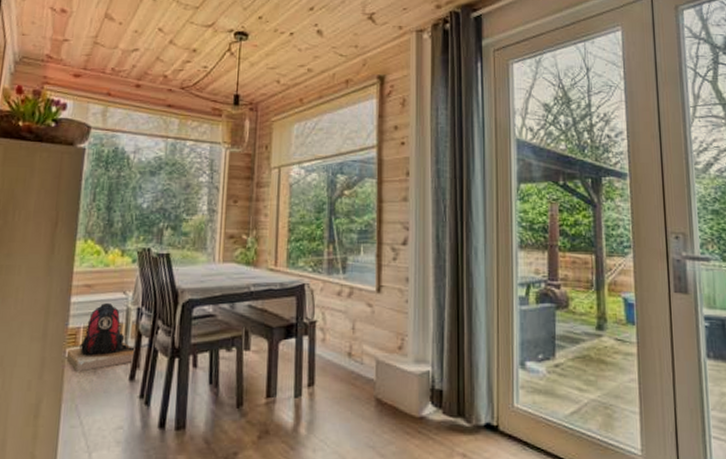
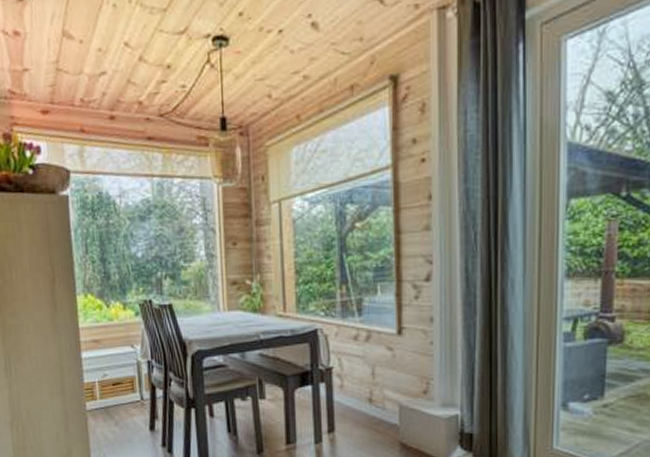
backpack: present [67,303,135,372] -> none [88,358,151,424]

